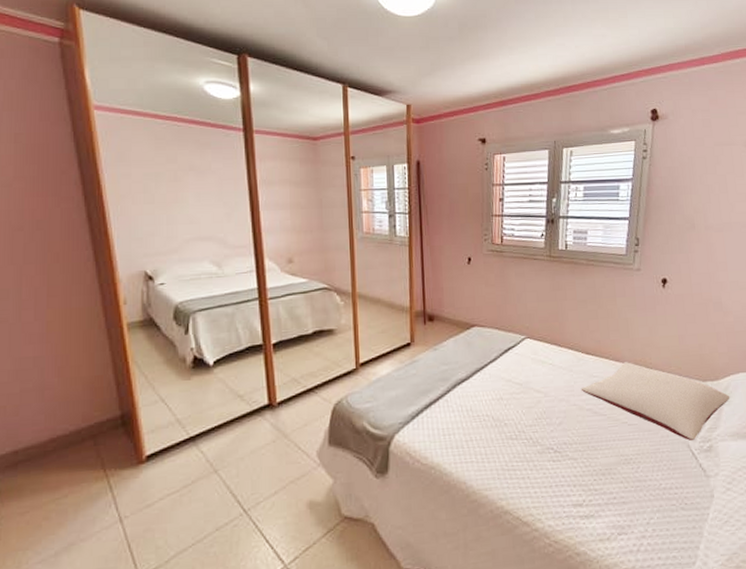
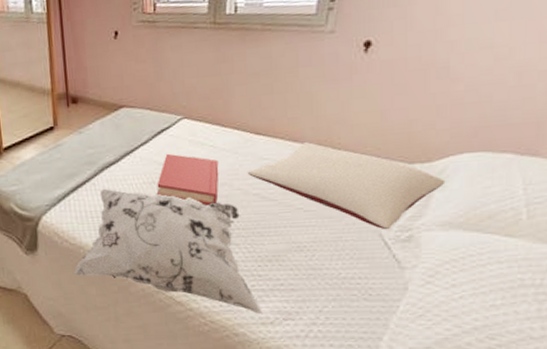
decorative pillow: none [424,405,600,531] -> present [73,188,263,315]
hardback book: none [504,370,558,422] -> present [157,153,219,207]

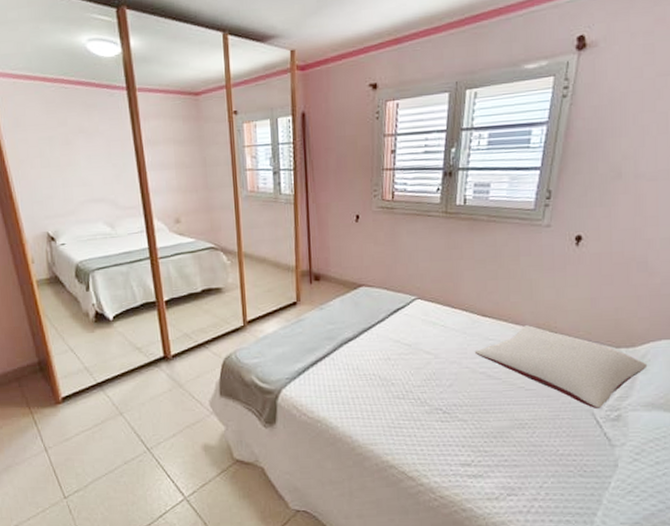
decorative pillow: present [73,188,263,315] -> none [310,363,488,490]
hardback book: present [157,153,219,207] -> none [392,331,449,383]

